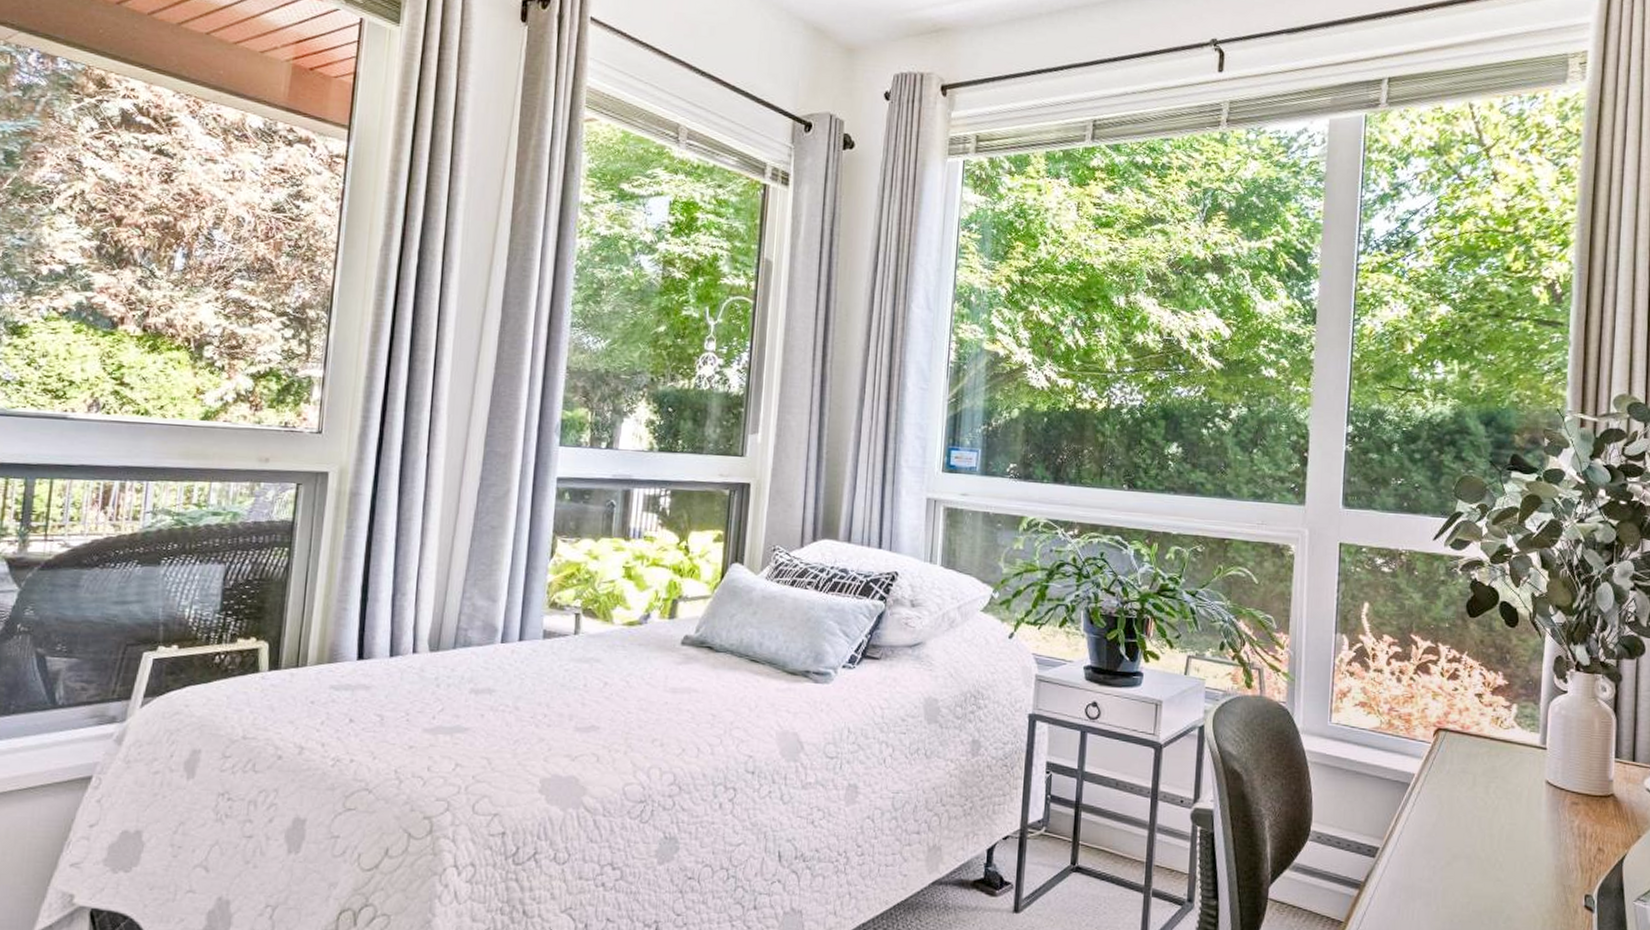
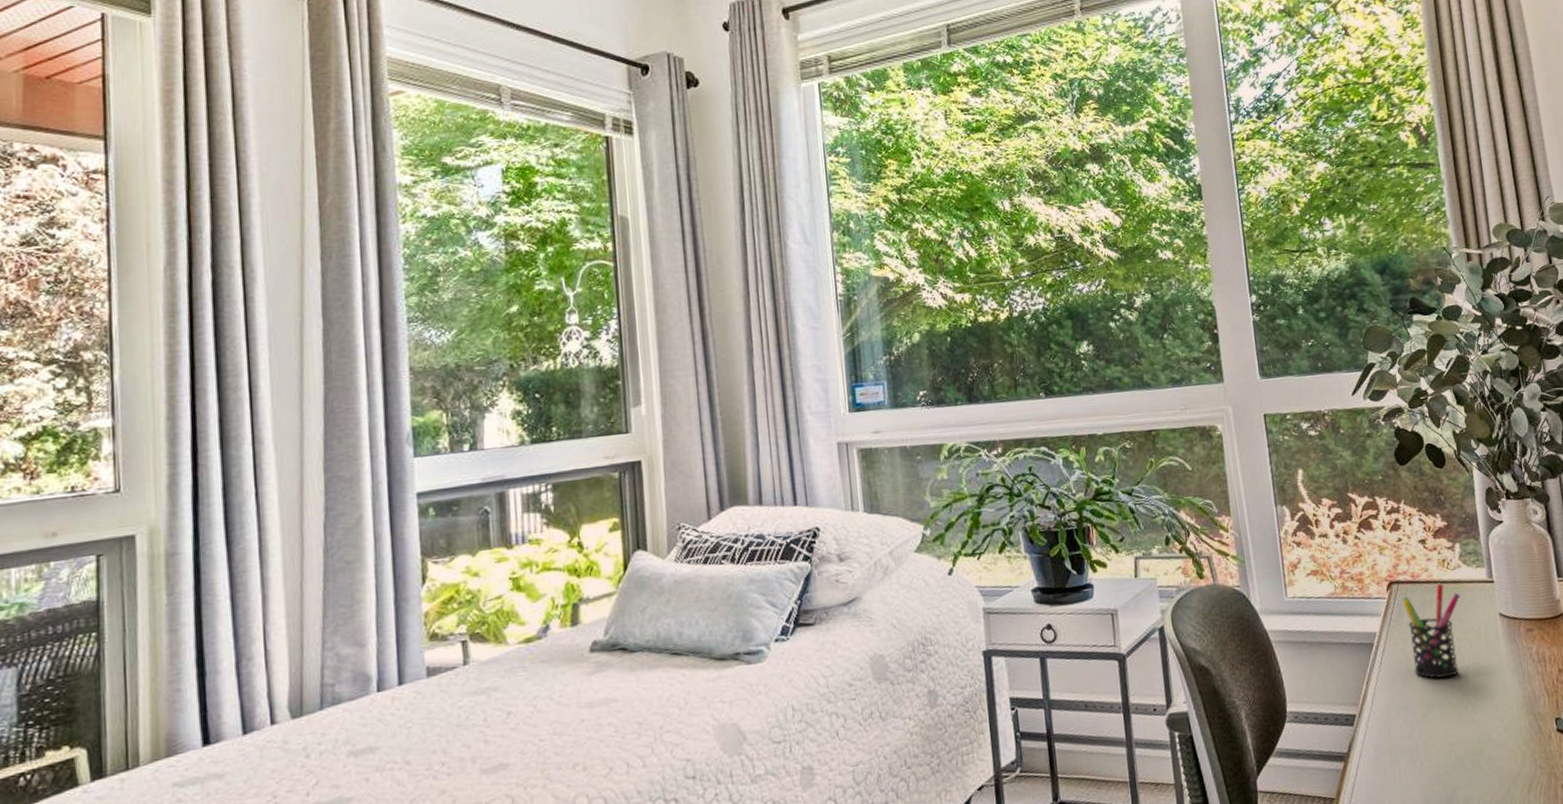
pen holder: none [1447,739,1508,832] -> present [1403,583,1460,679]

